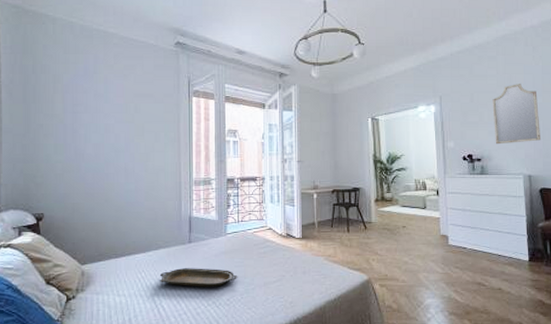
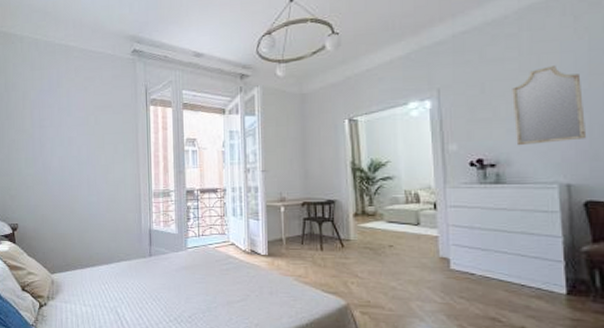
serving tray: present [159,268,238,287] -> none [122,282,200,303]

